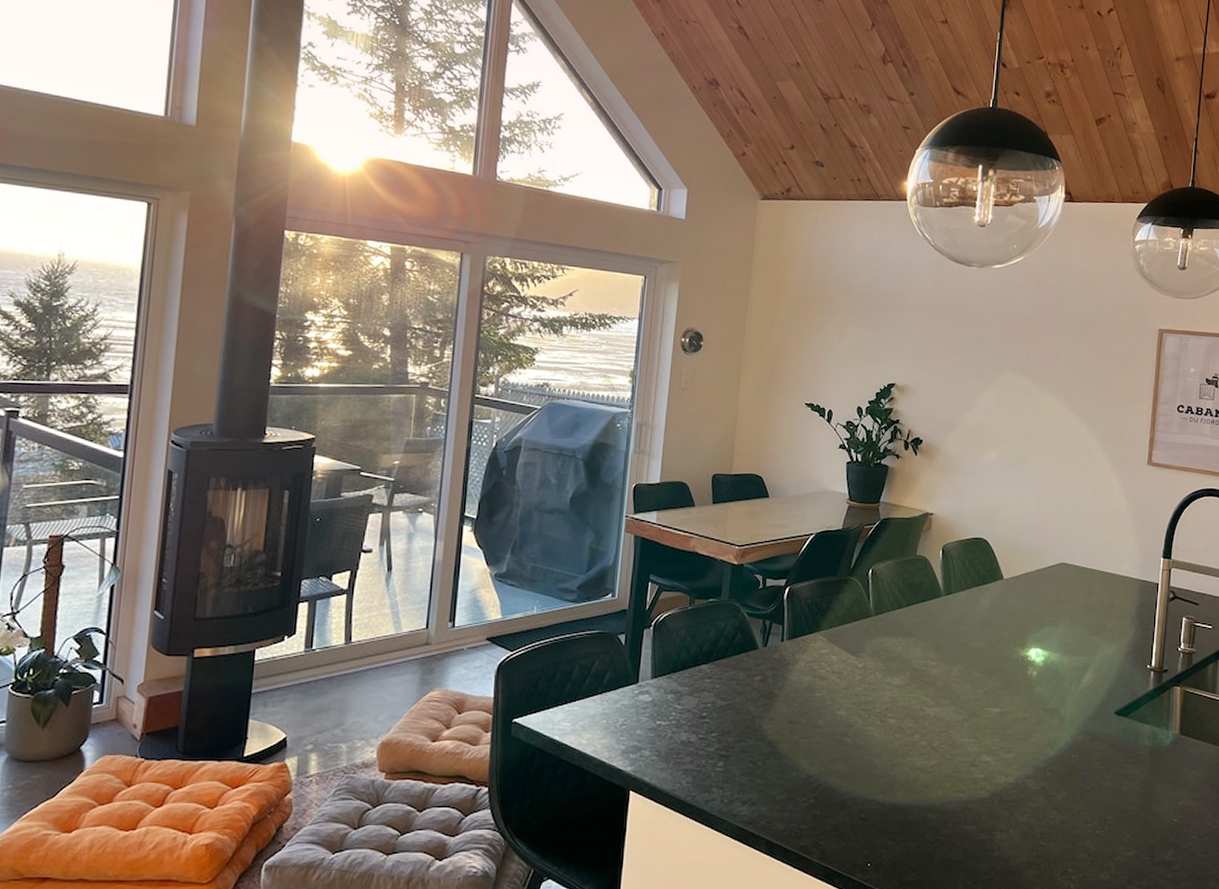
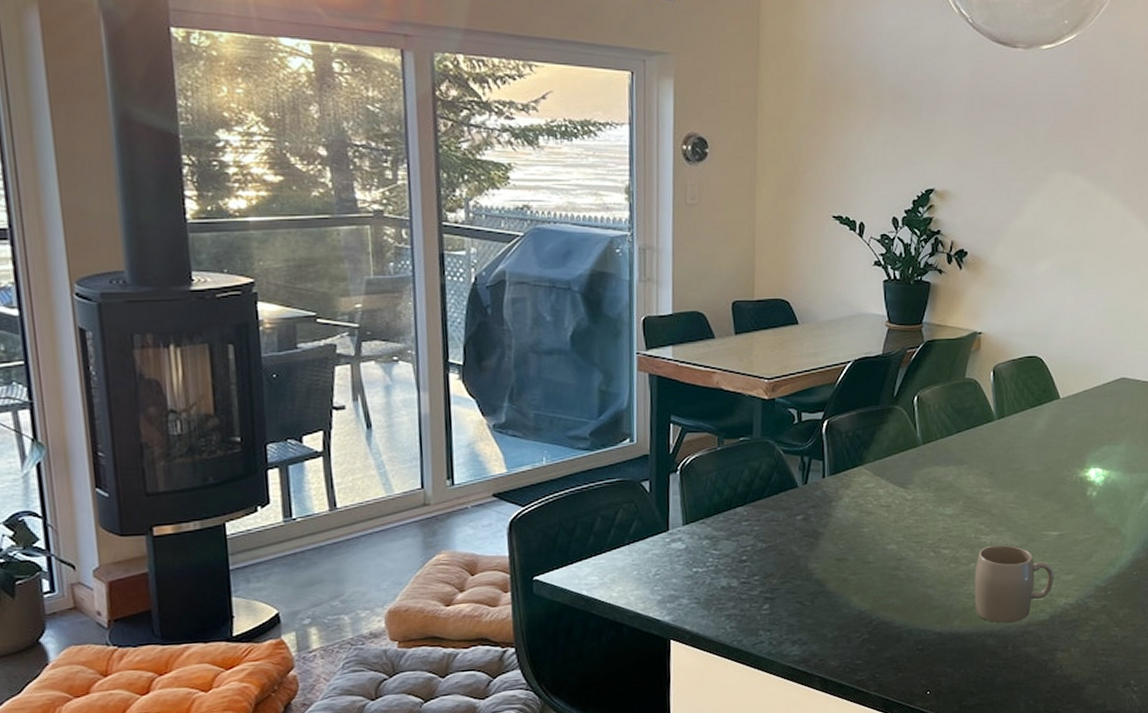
mug: none [917,718,995,798] -> present [974,544,1054,623]

